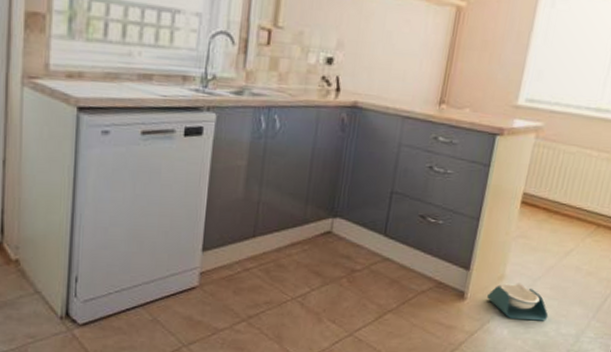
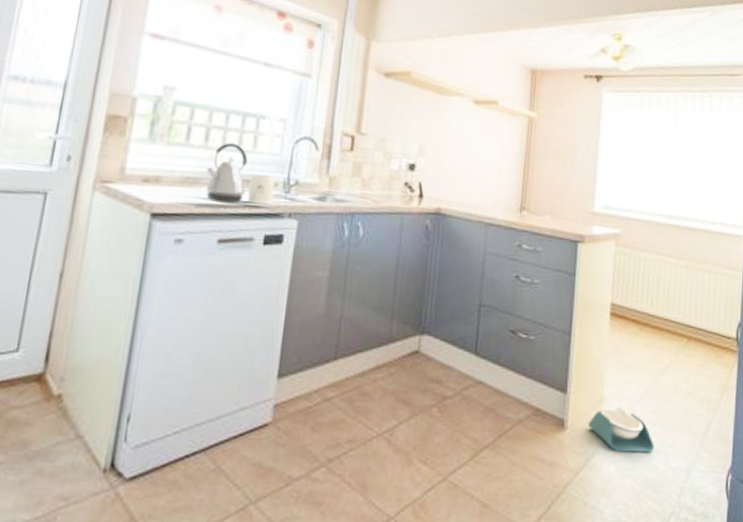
kettle: none [125,38,165,98] -> present [205,142,248,204]
mug: none [167,69,202,99] -> present [247,174,285,205]

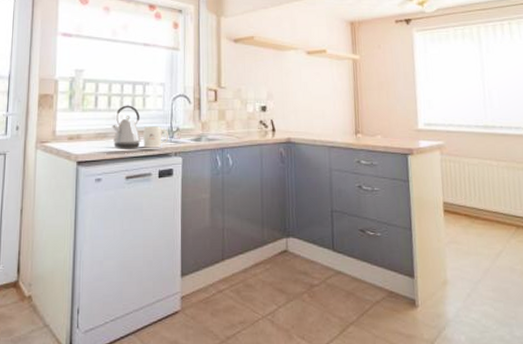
pet bowl: present [588,406,655,453] -> none [437,287,499,325]

